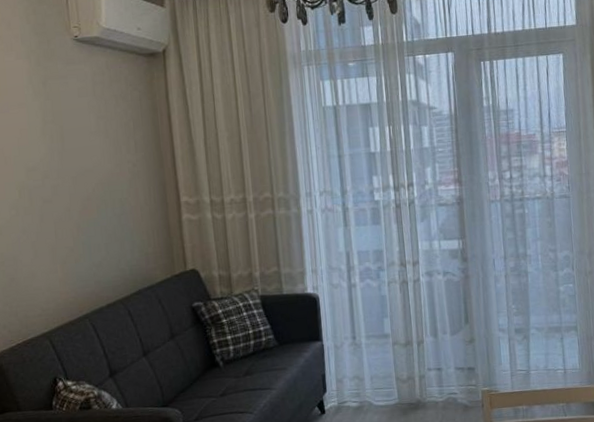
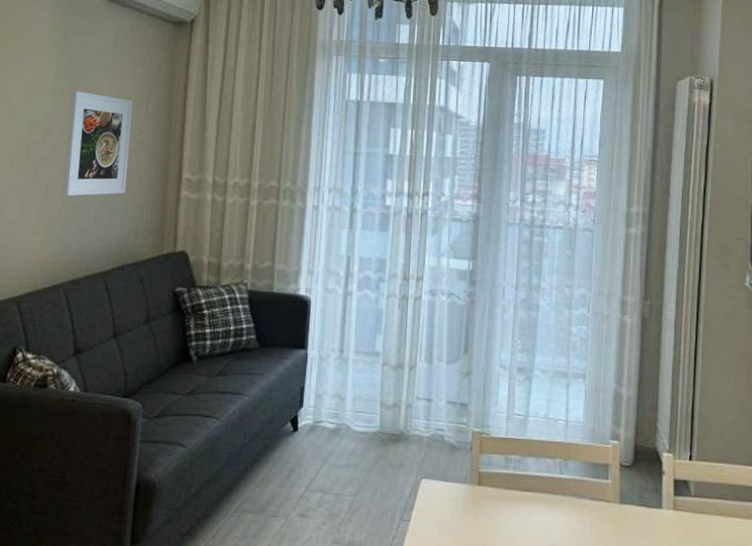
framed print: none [60,133,131,234] -> present [62,90,134,196]

